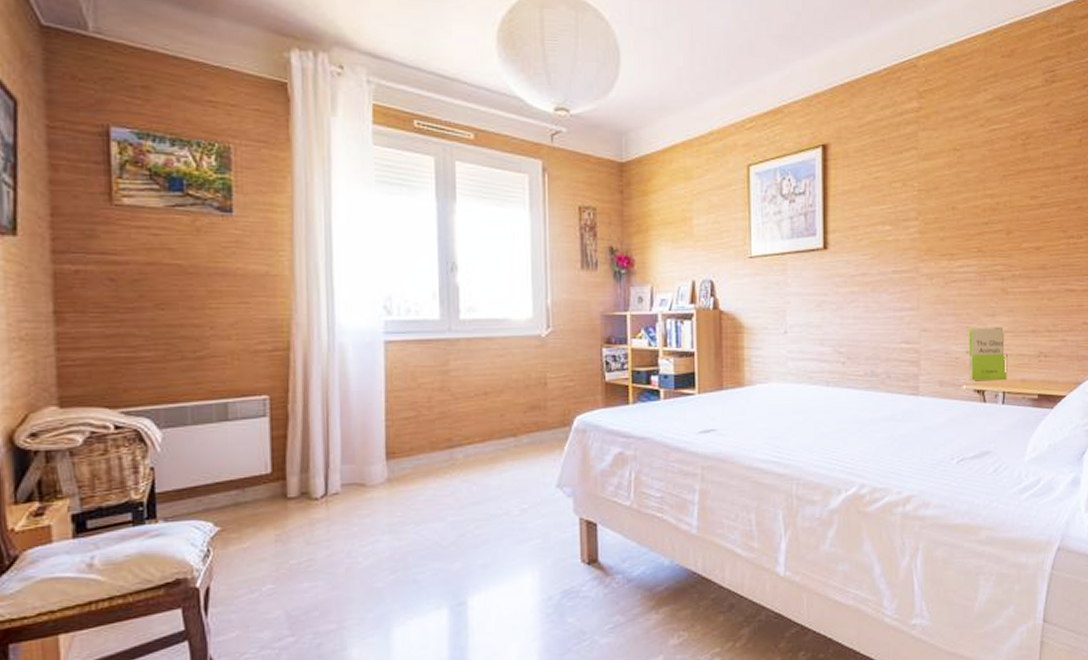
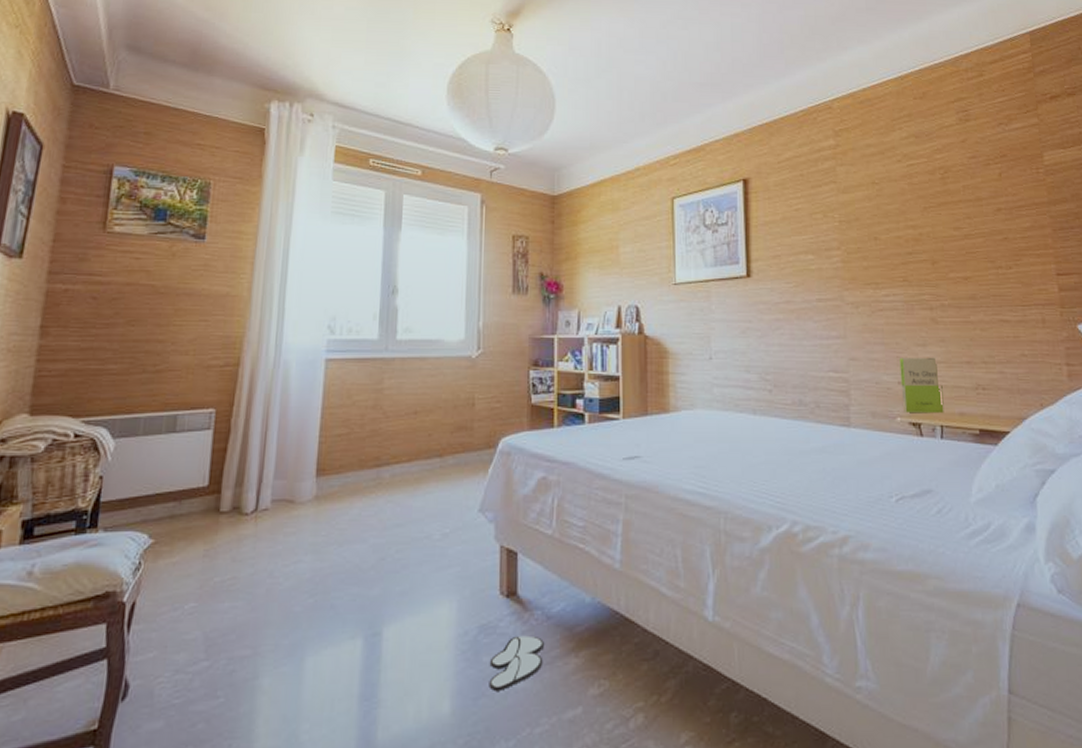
slippers: none [574,597,625,647] -> present [489,635,544,691]

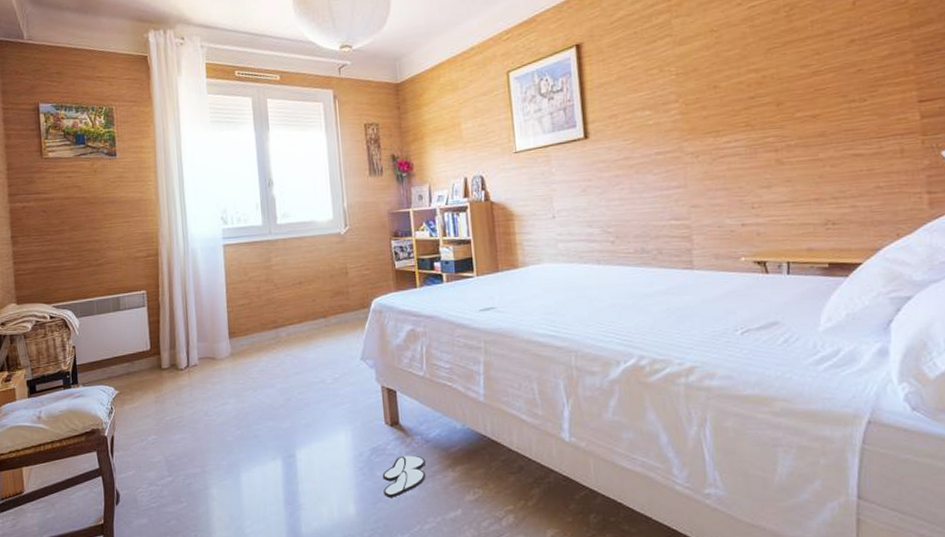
book: present [899,358,944,414] -> none [742,198,791,253]

